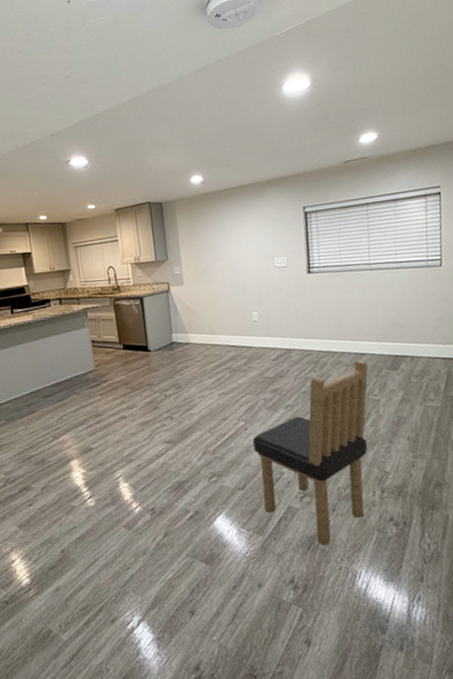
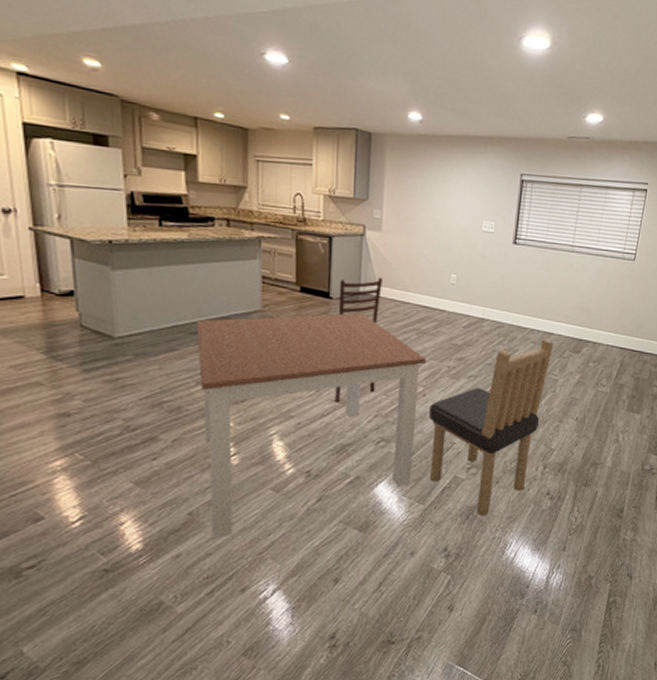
dining table: none [47,360,247,574] -> present [196,313,427,539]
dining chair: none [154,326,200,444] -> present [335,277,382,403]

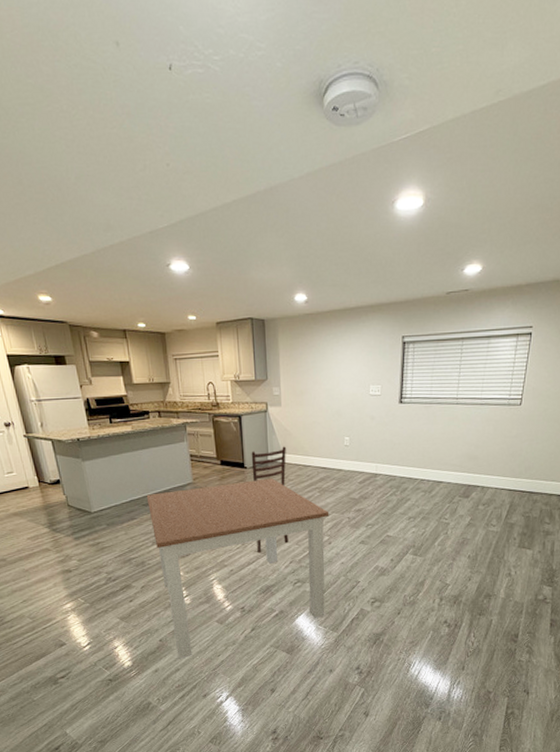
dining chair: present [429,339,553,516] -> none [335,488,443,641]

